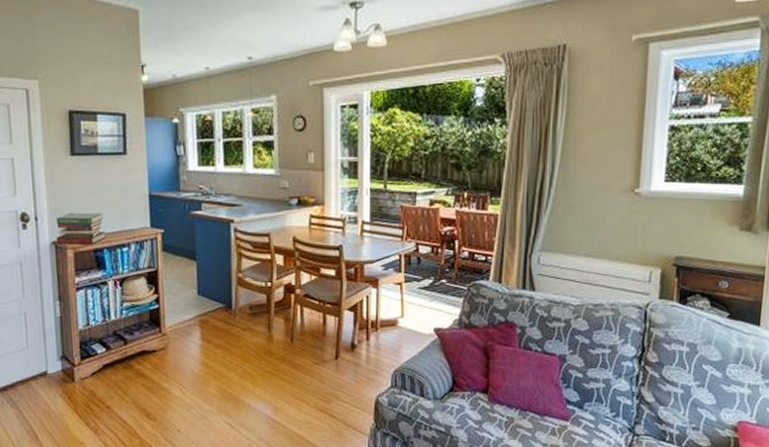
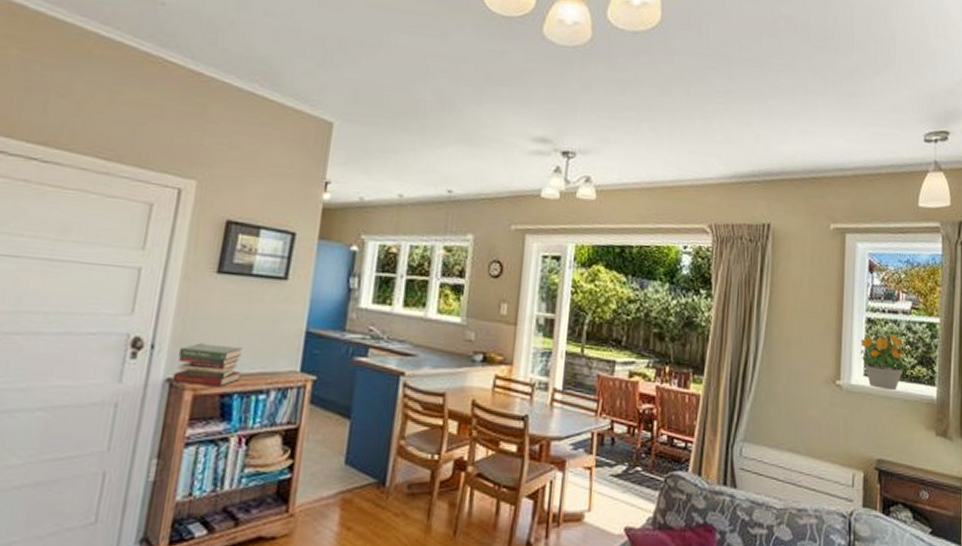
flowerpot: none [661,139,710,193] -> present [860,334,904,391]

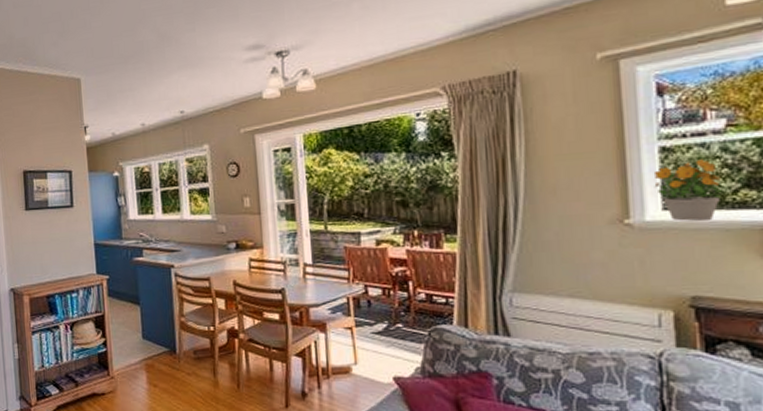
books: present [172,343,242,388] -> none [14,261,56,291]

